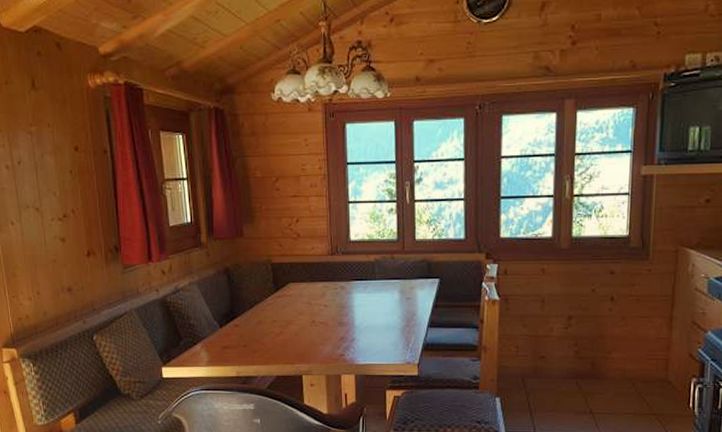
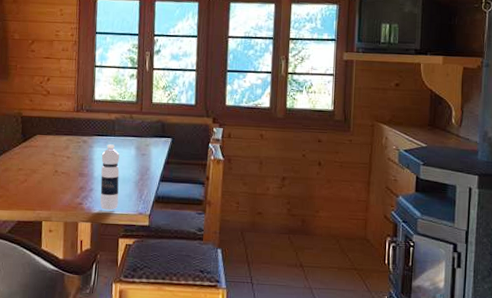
water bottle: none [361,289,384,361] -> present [100,144,120,211]

